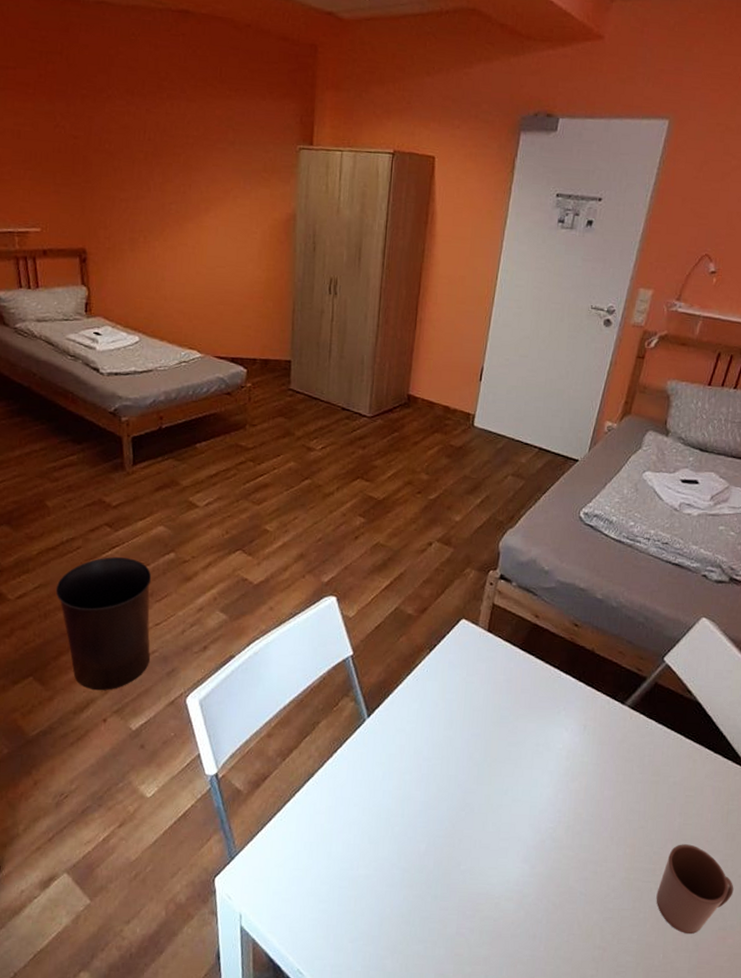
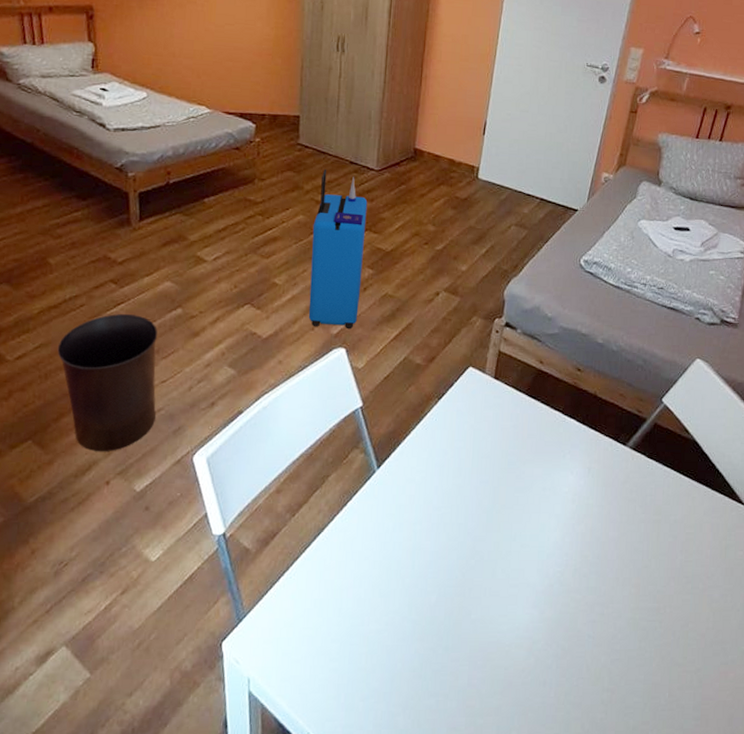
suitcase: none [299,415,360,578] -> present [308,169,368,329]
mug: present [656,844,734,934] -> none [661,581,734,670]

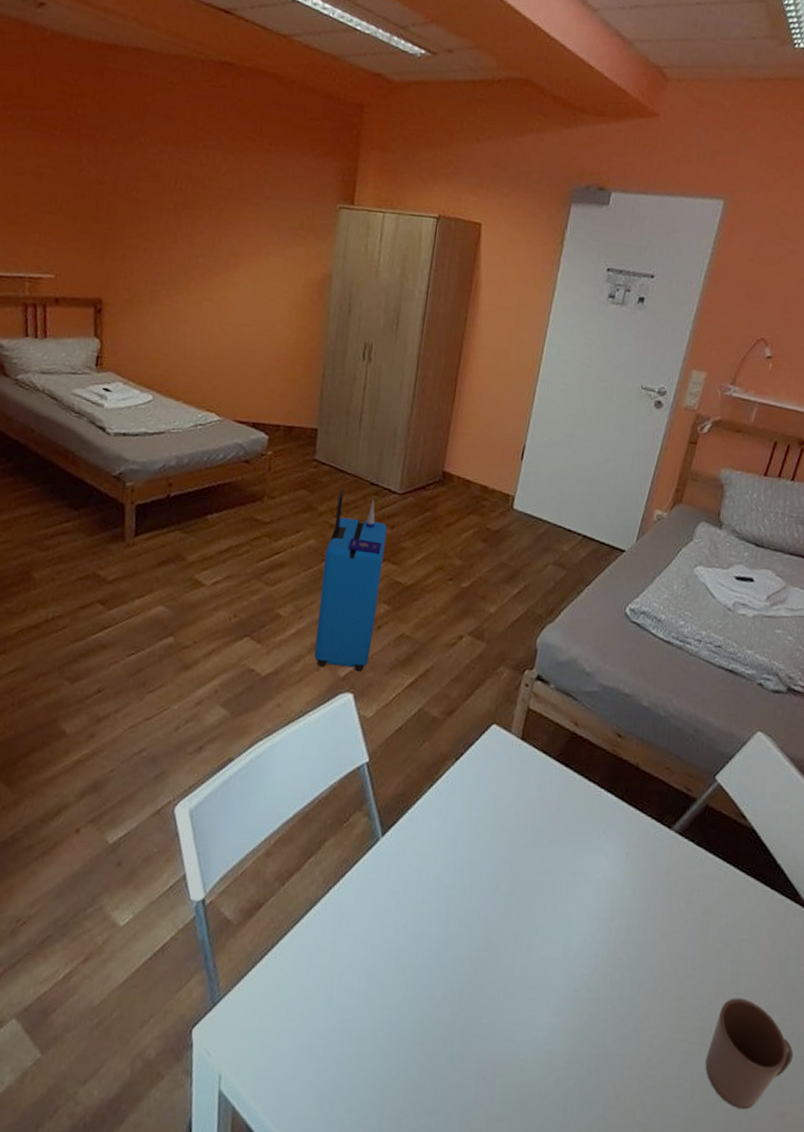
waste bin: present [57,314,158,451] -> none [34,638,146,795]
mug: none [661,581,734,670] -> present [705,998,794,1109]

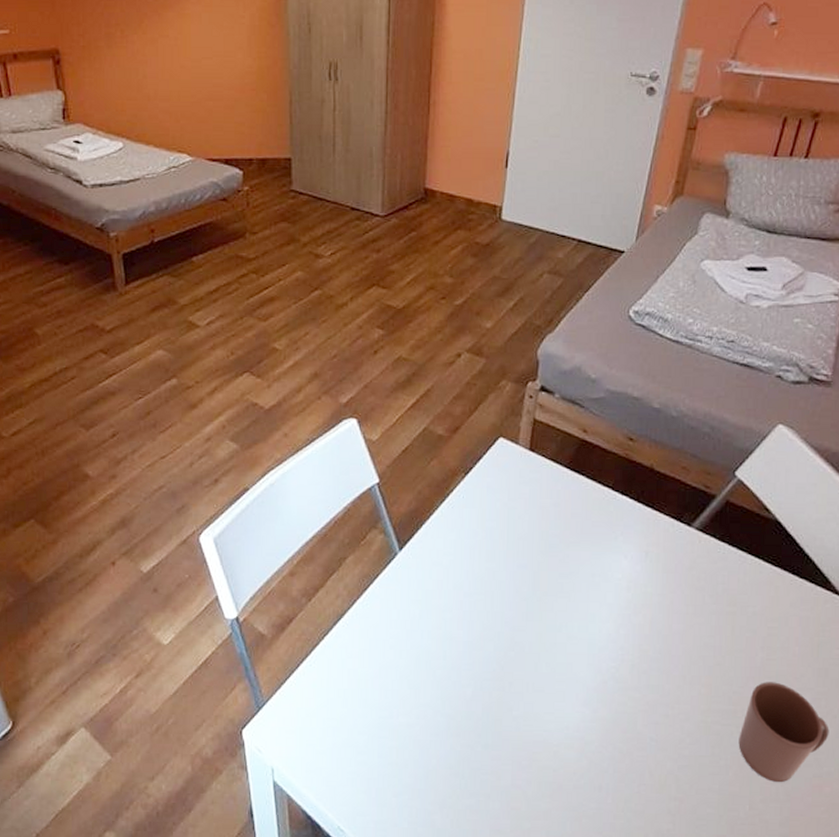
suitcase: present [314,490,388,672] -> none [313,218,373,398]

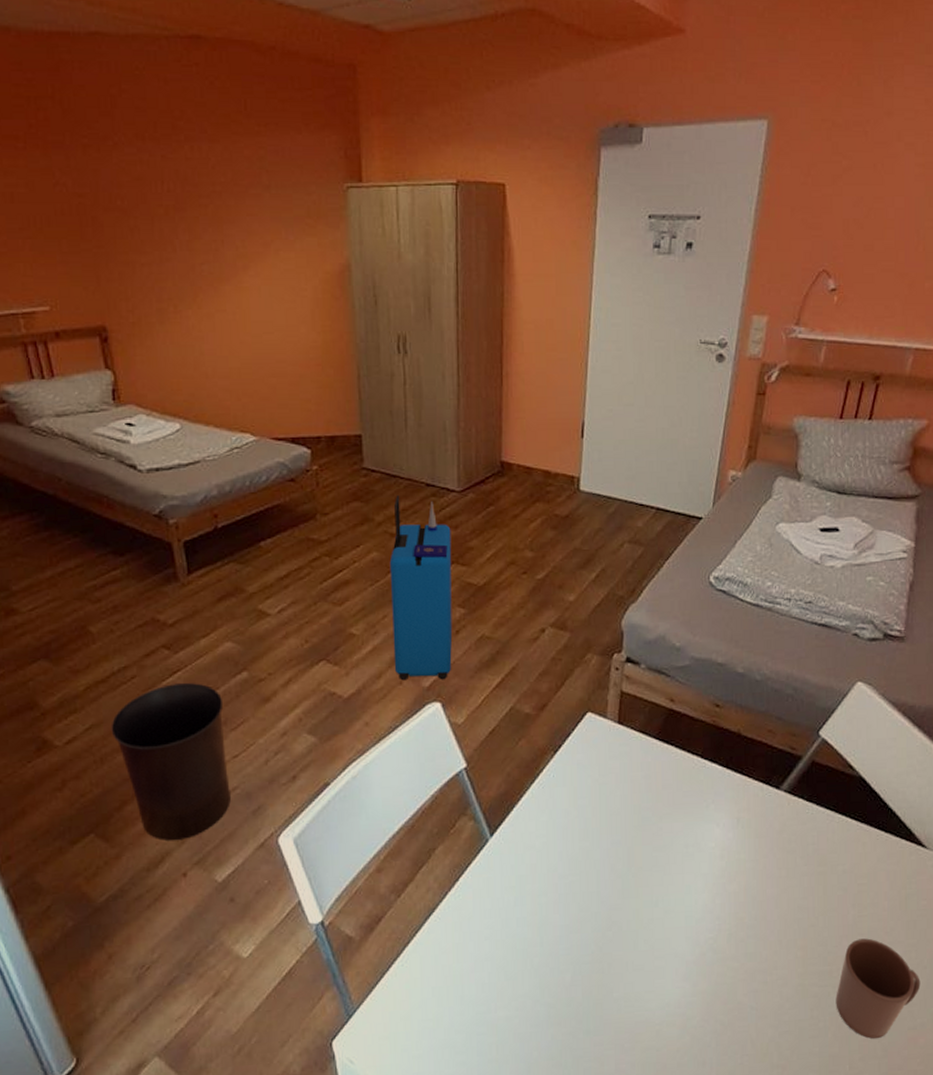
waste bin: none [52,386,157,531] -> present [111,683,231,840]
suitcase: none [313,218,373,398] -> present [389,496,453,681]

